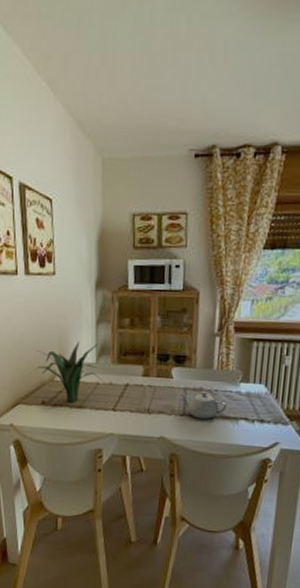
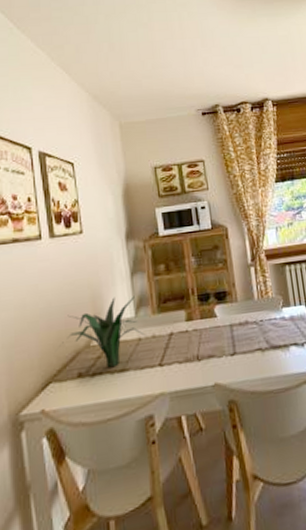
teapot: present [180,392,227,420] -> none [226,324,275,355]

